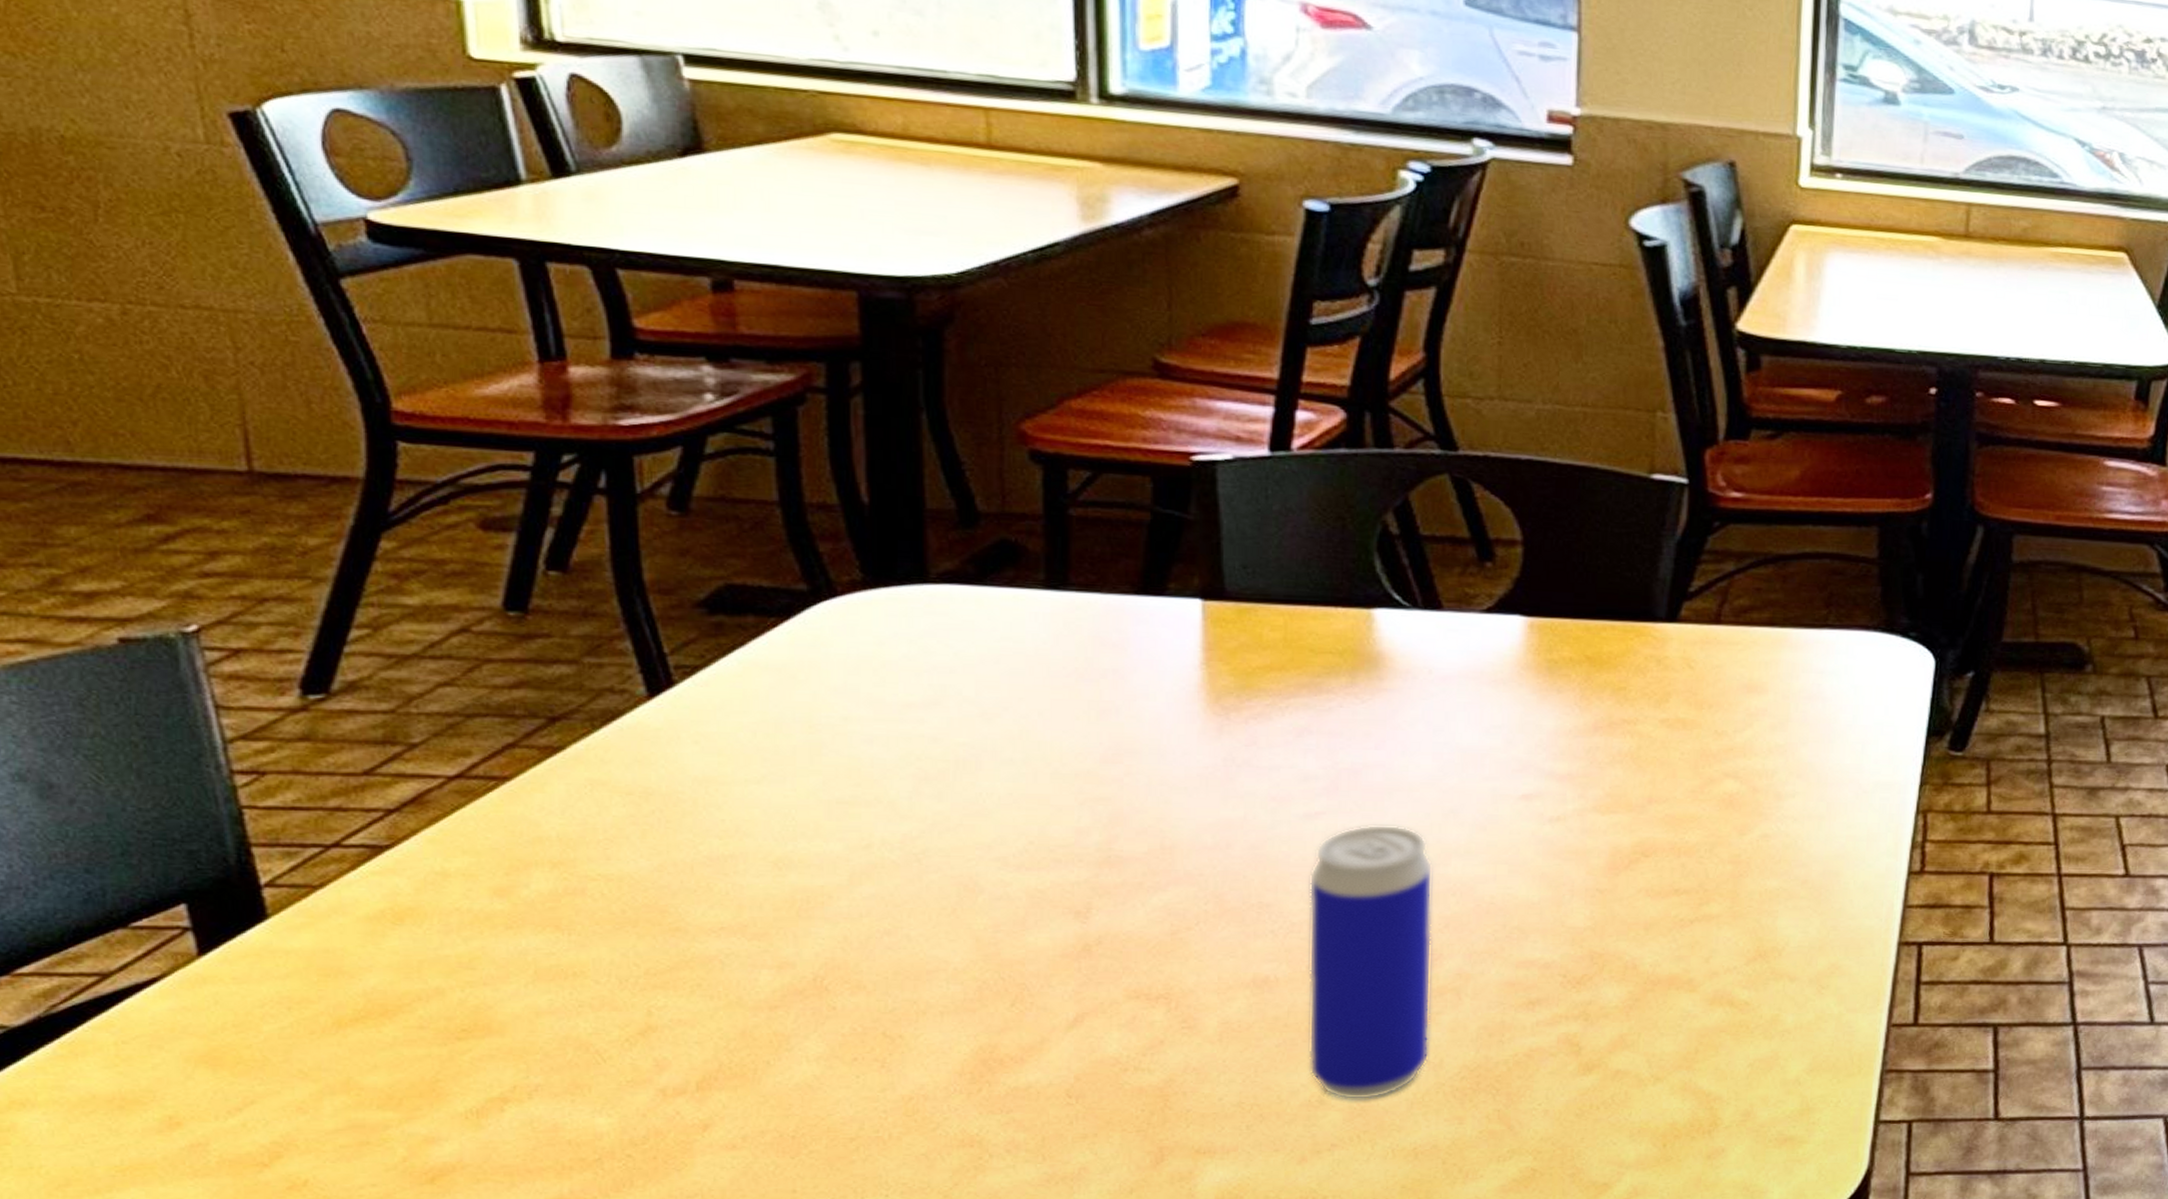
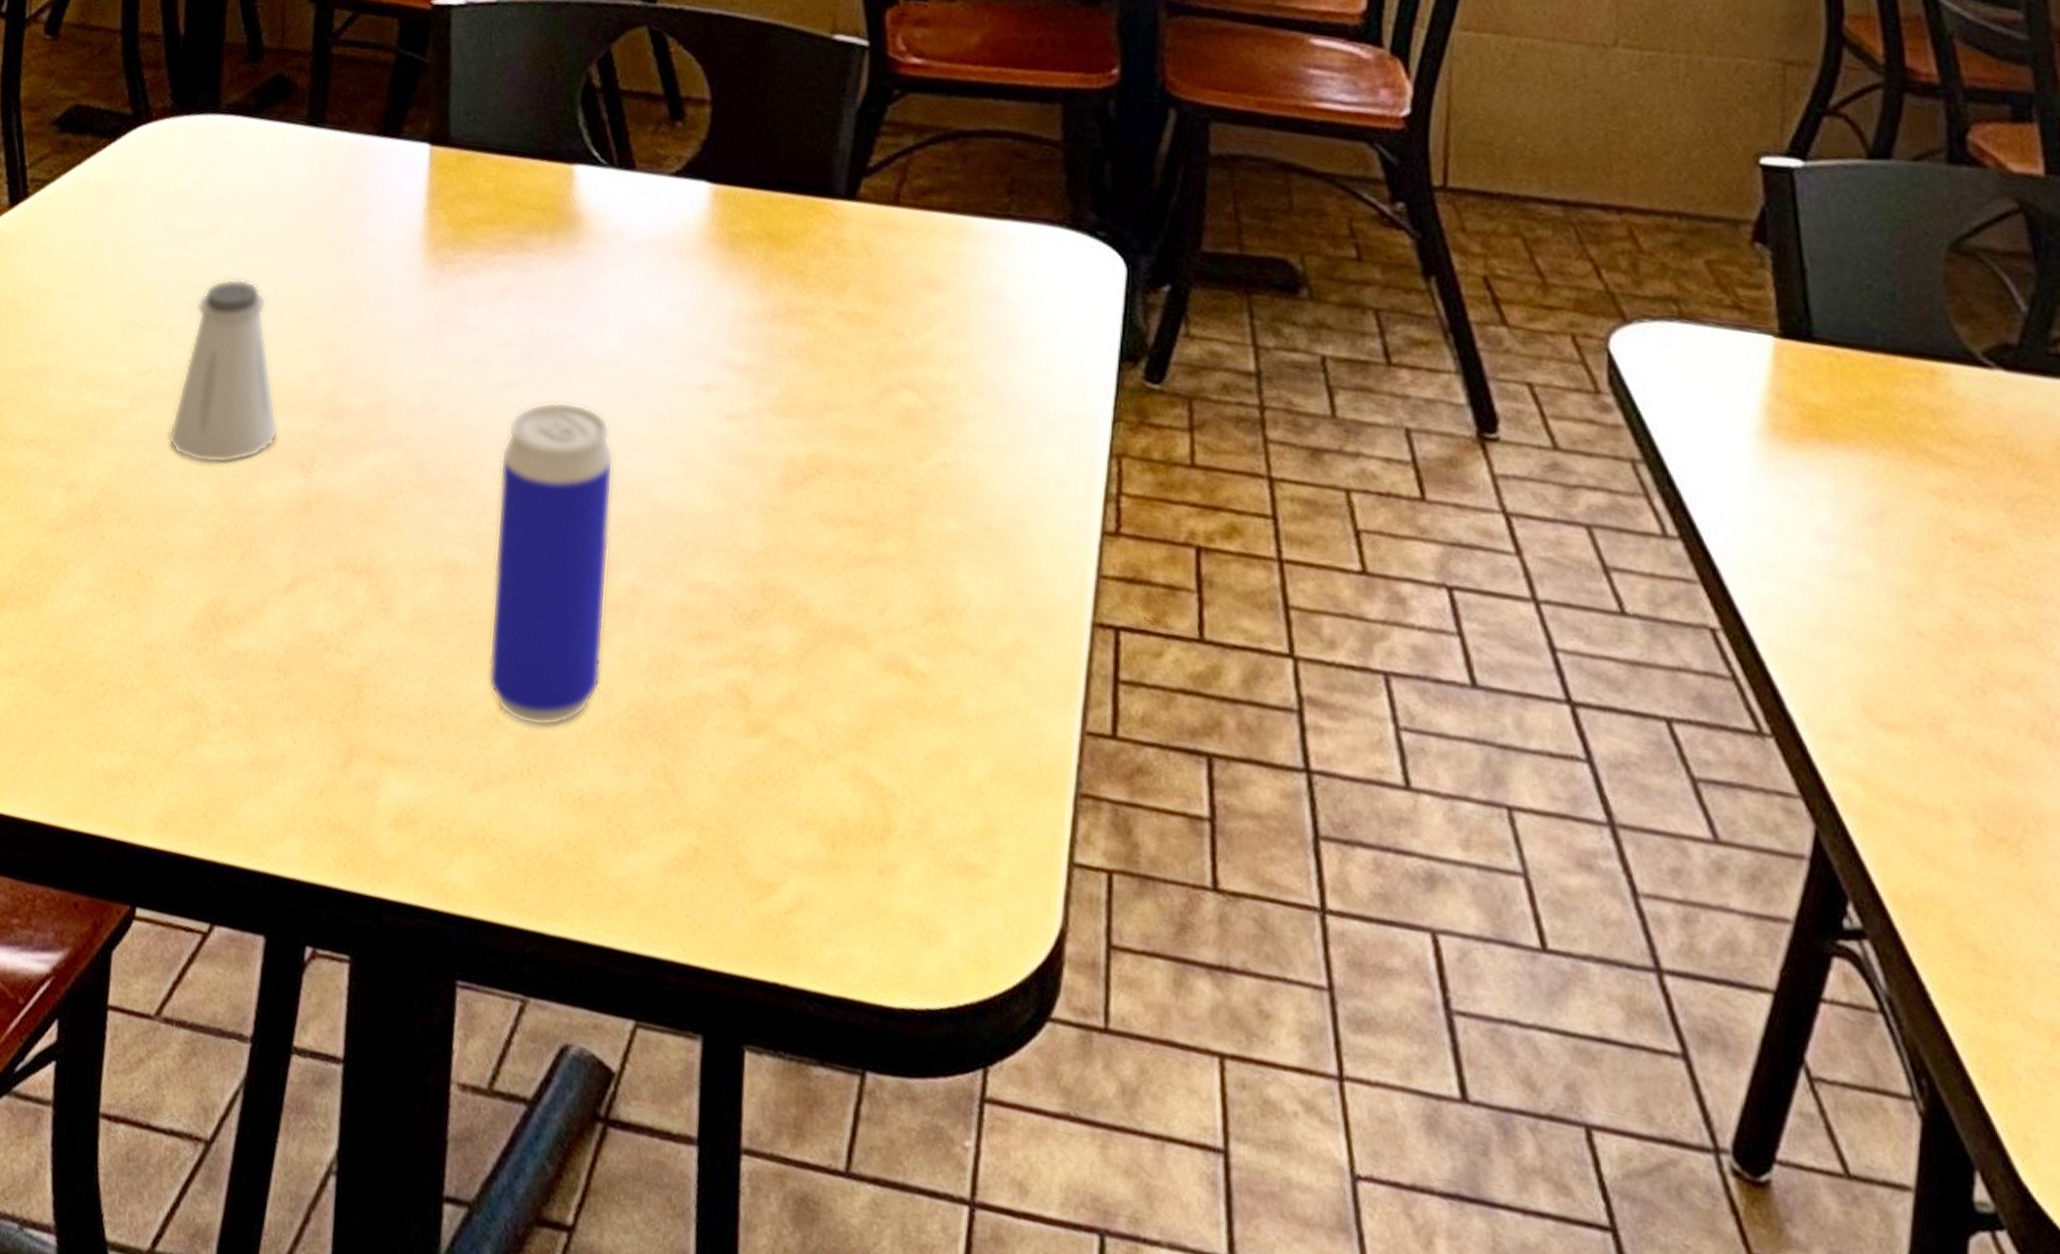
saltshaker: none [904,746,1042,925] -> present [167,278,278,464]

